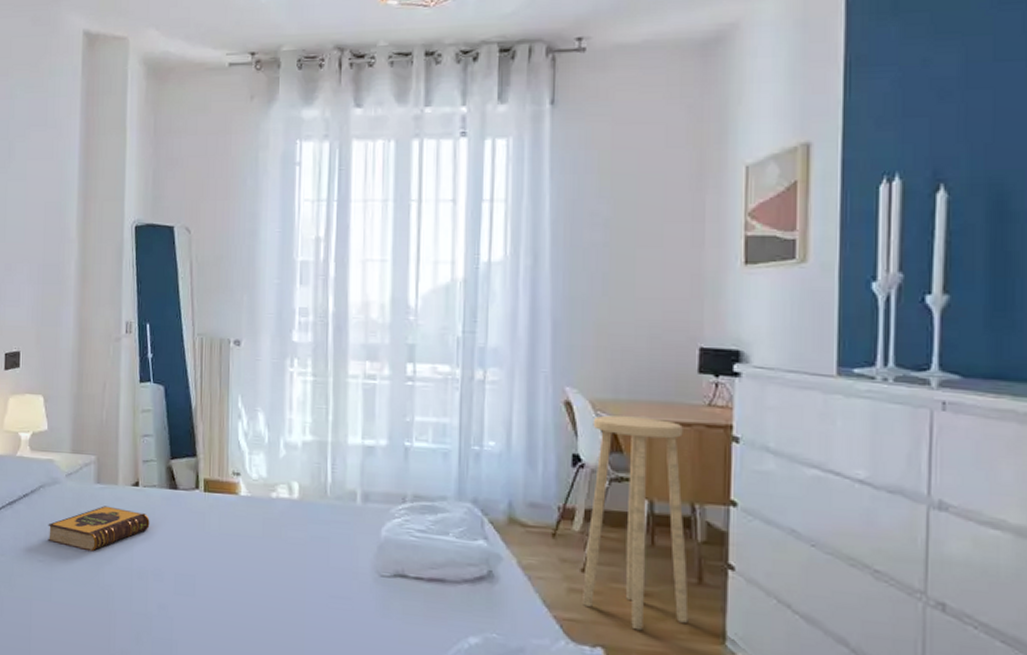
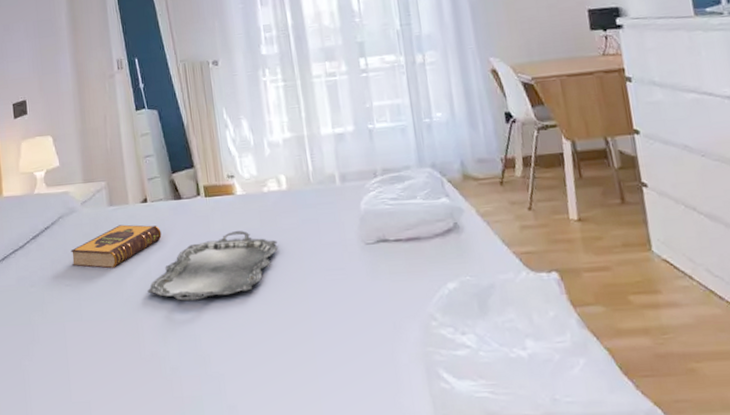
serving tray: none [126,535,278,604] -> present [147,231,278,302]
stool: present [583,415,689,631] -> none [516,72,620,252]

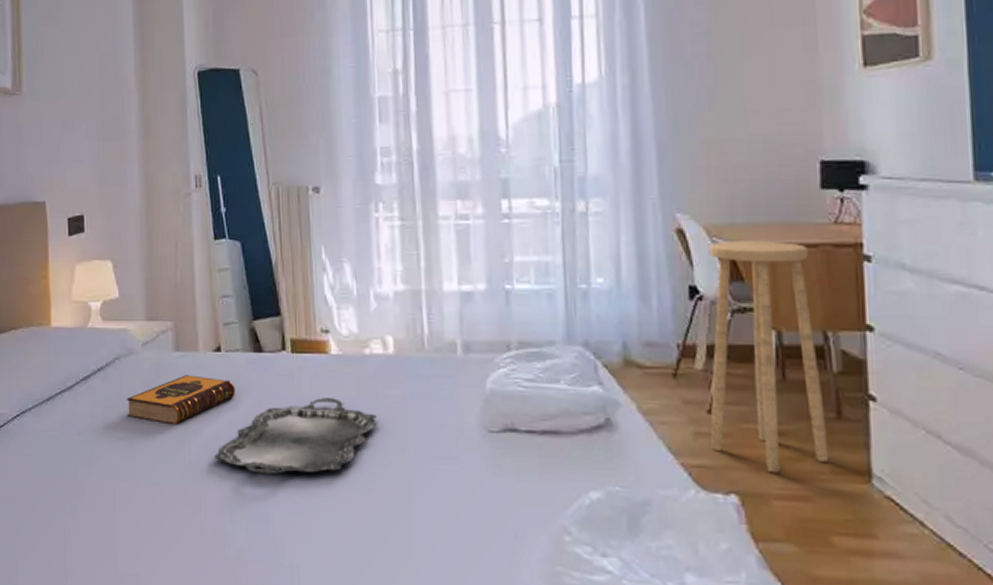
stool: none [516,72,620,252] -> present [708,241,829,473]

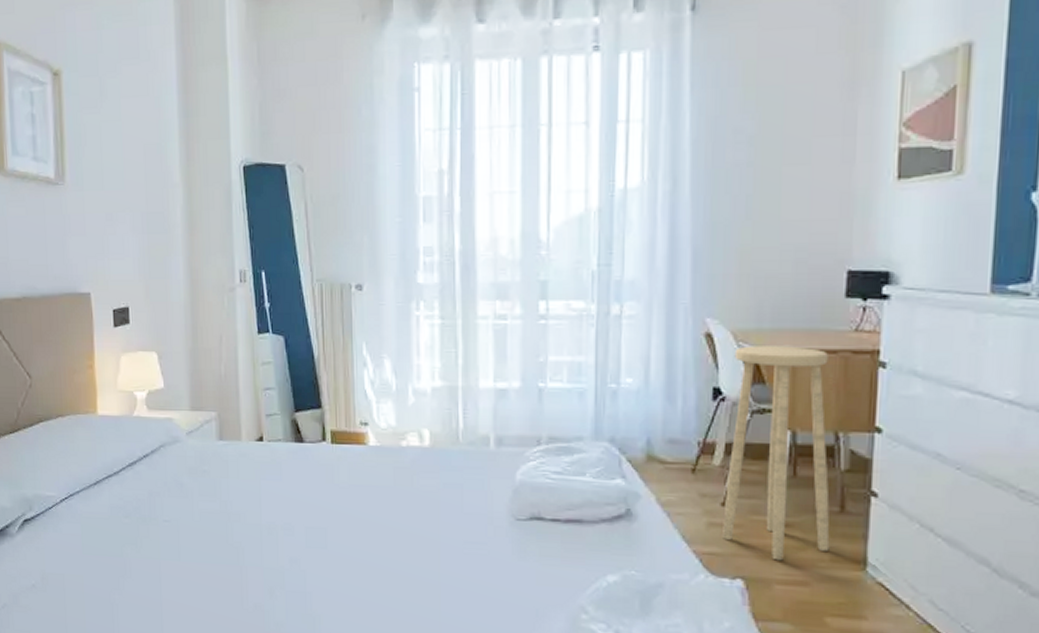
hardback book: present [126,375,236,425] -> none [171,462,277,510]
serving tray: present [214,398,377,475] -> none [256,486,411,556]

